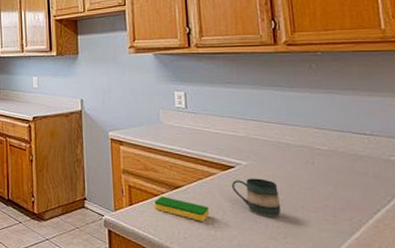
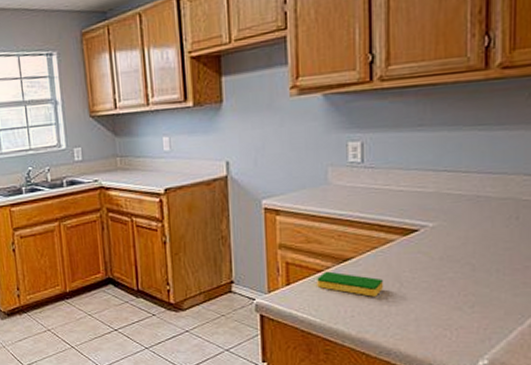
mug: present [232,178,282,218] -> none [414,241,472,286]

